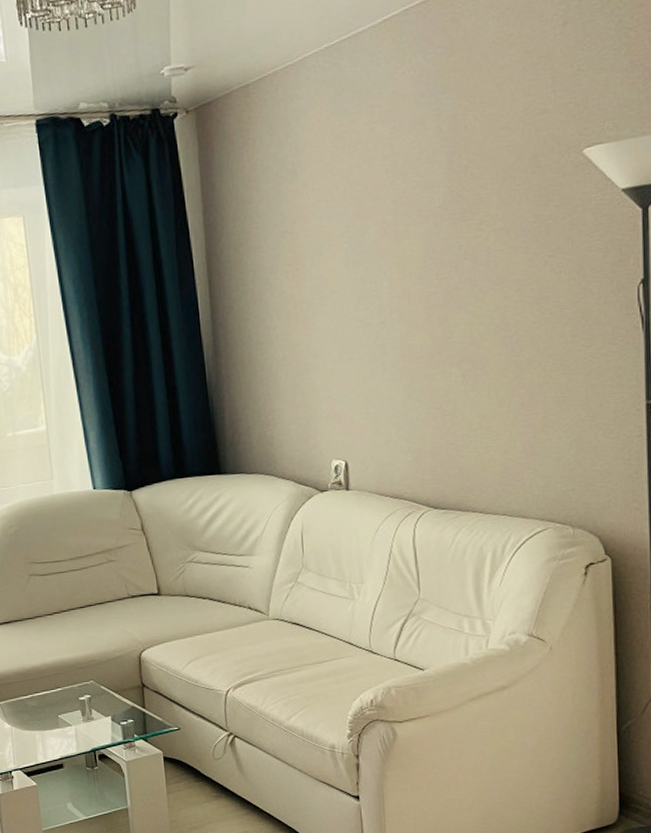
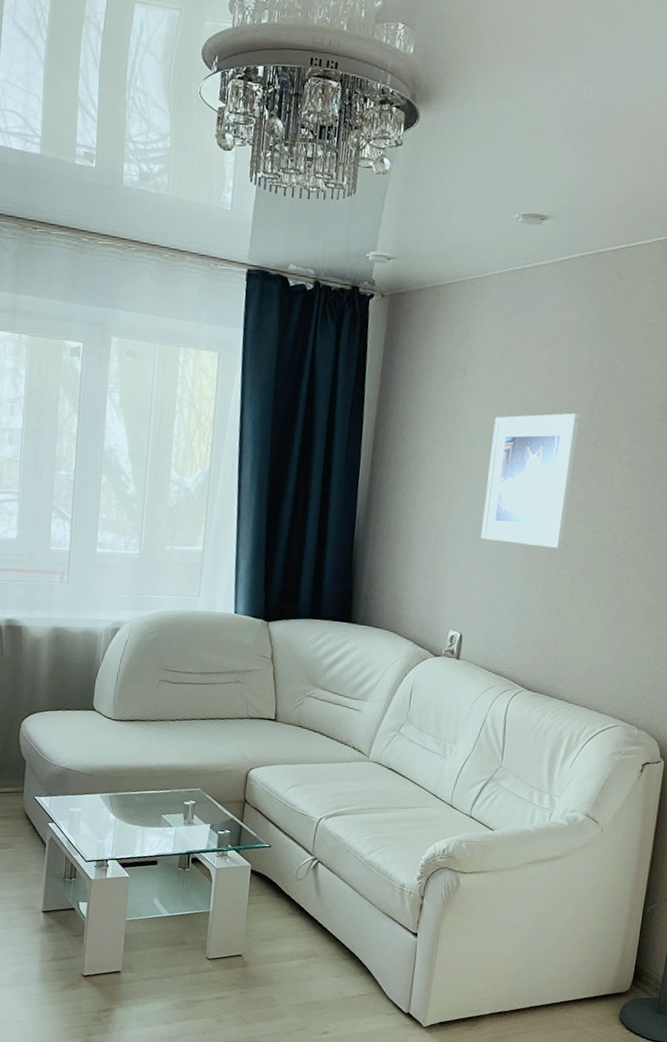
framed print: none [339,188,444,353] -> present [481,413,581,549]

